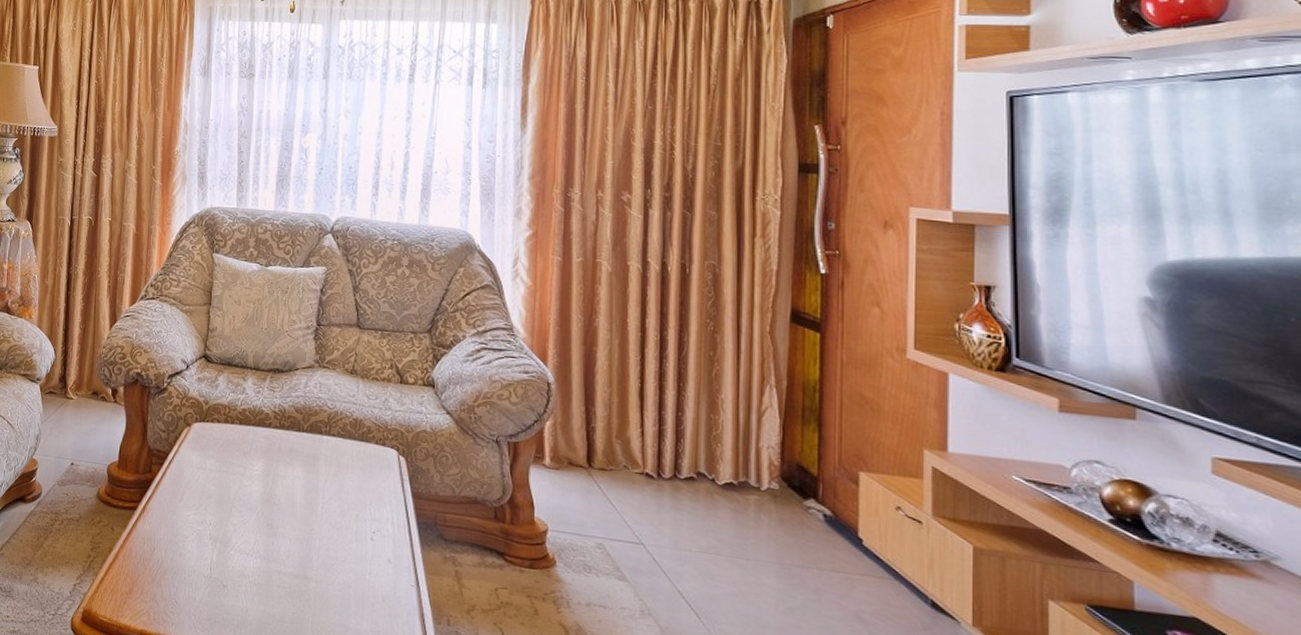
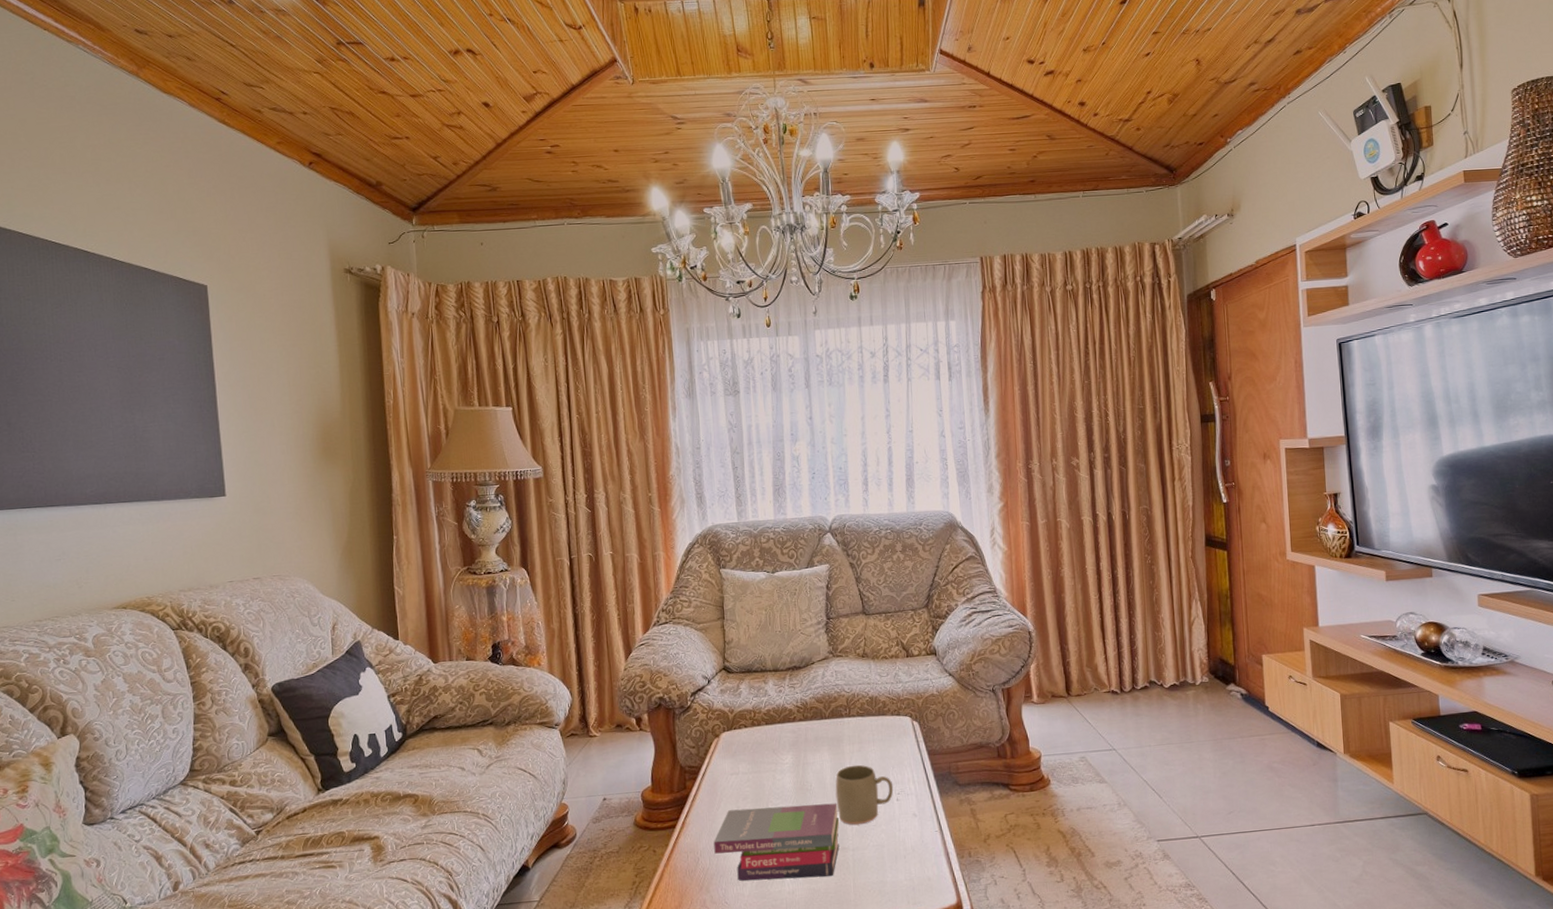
books: none [171,505,306,604] -> present [714,803,840,881]
mug: none [304,488,369,556] -> present [835,764,894,825]

